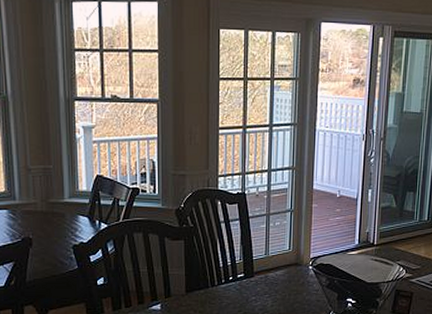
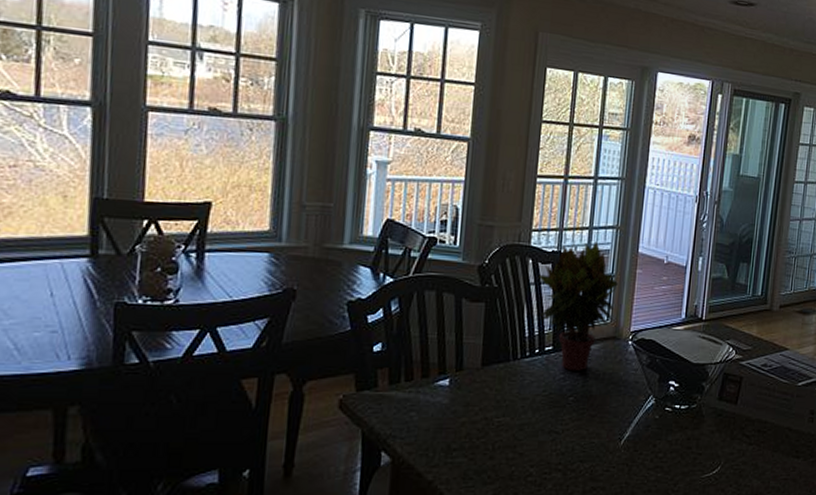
potted plant: none [226,182,297,294] -> present [537,241,618,372]

